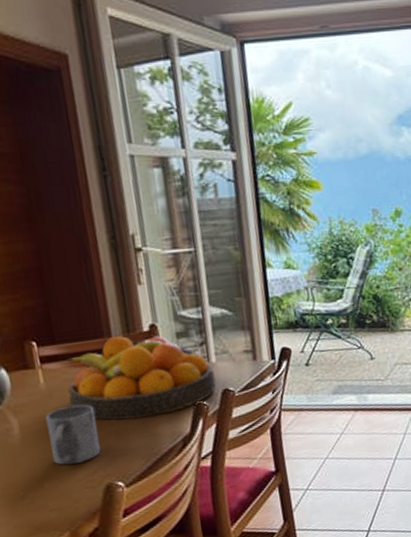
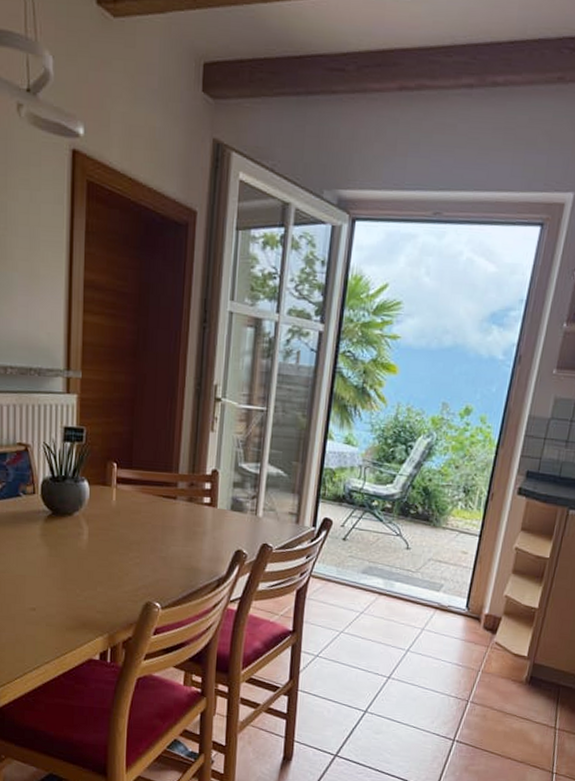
mug: present [45,404,101,466] -> none [109,526,151,578]
fruit bowl: present [67,335,216,420] -> none [133,474,259,553]

